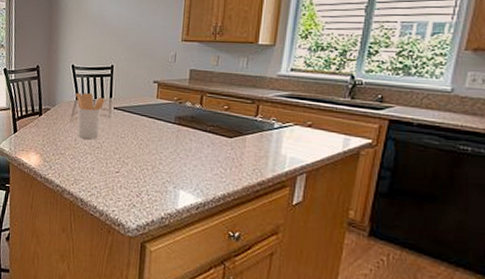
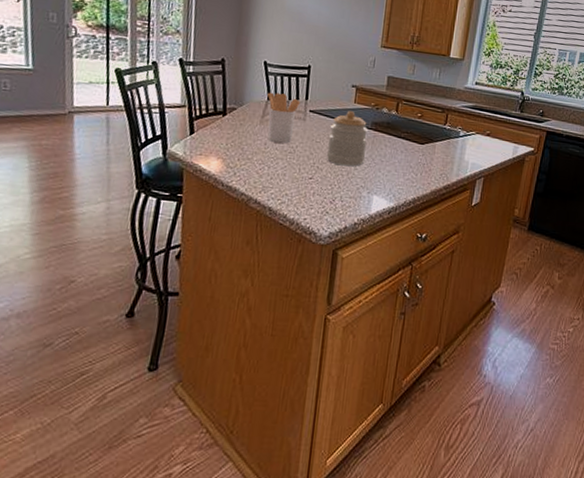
jar: none [131,106,172,161] -> present [326,111,369,167]

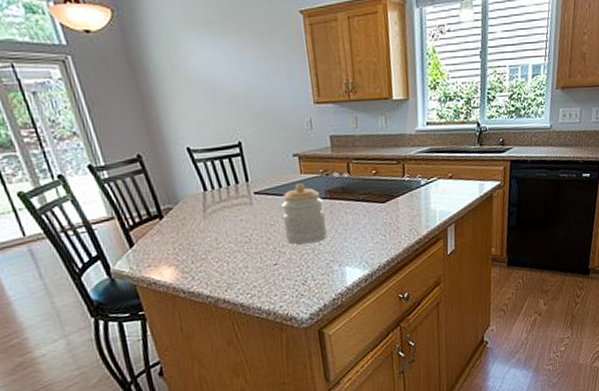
utensil holder: present [267,92,301,144] -> none [202,180,244,236]

